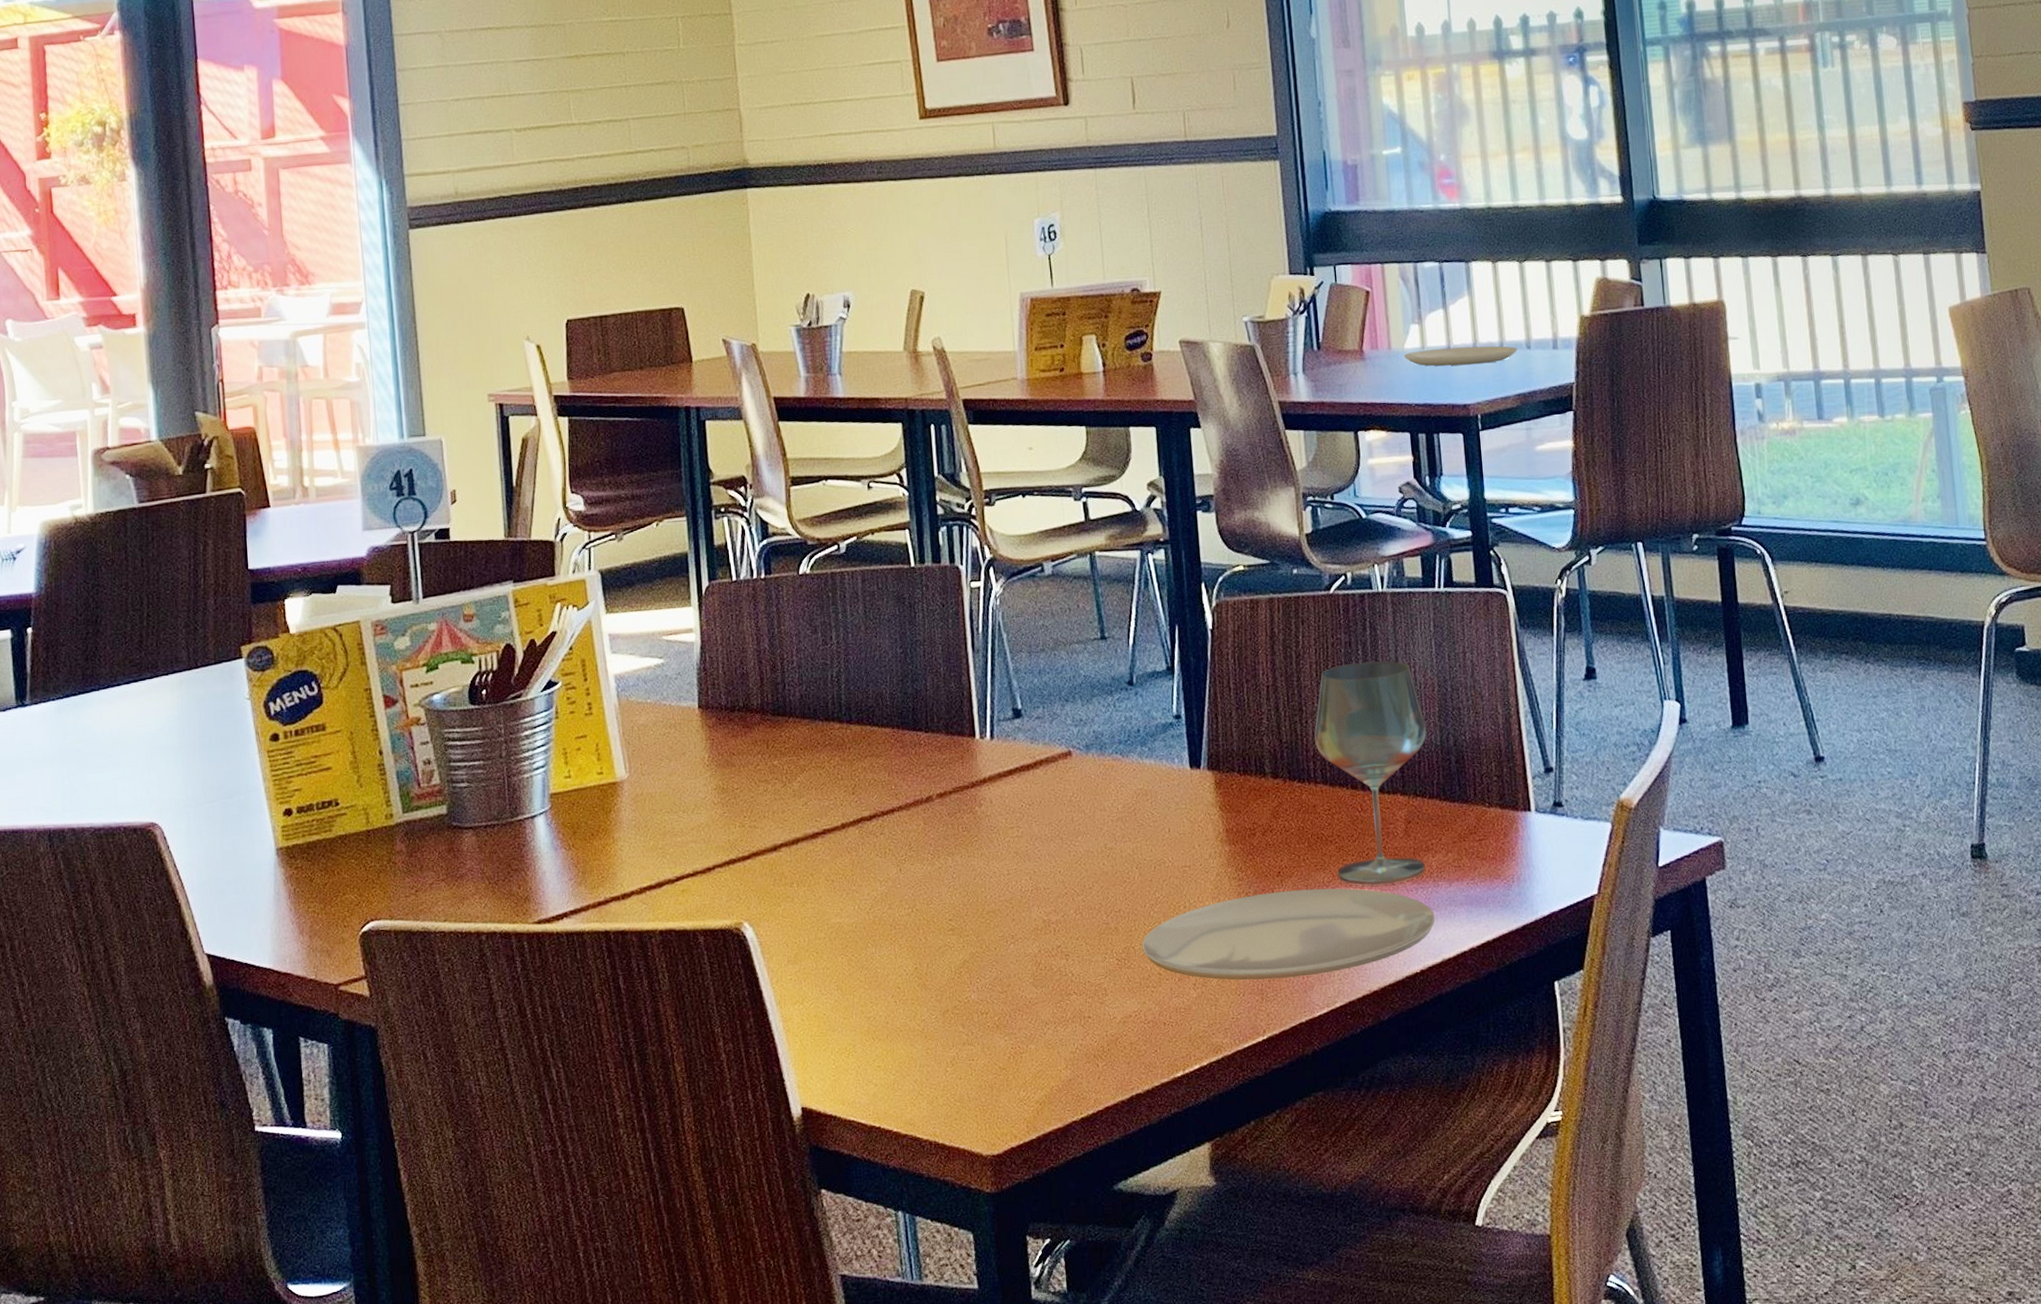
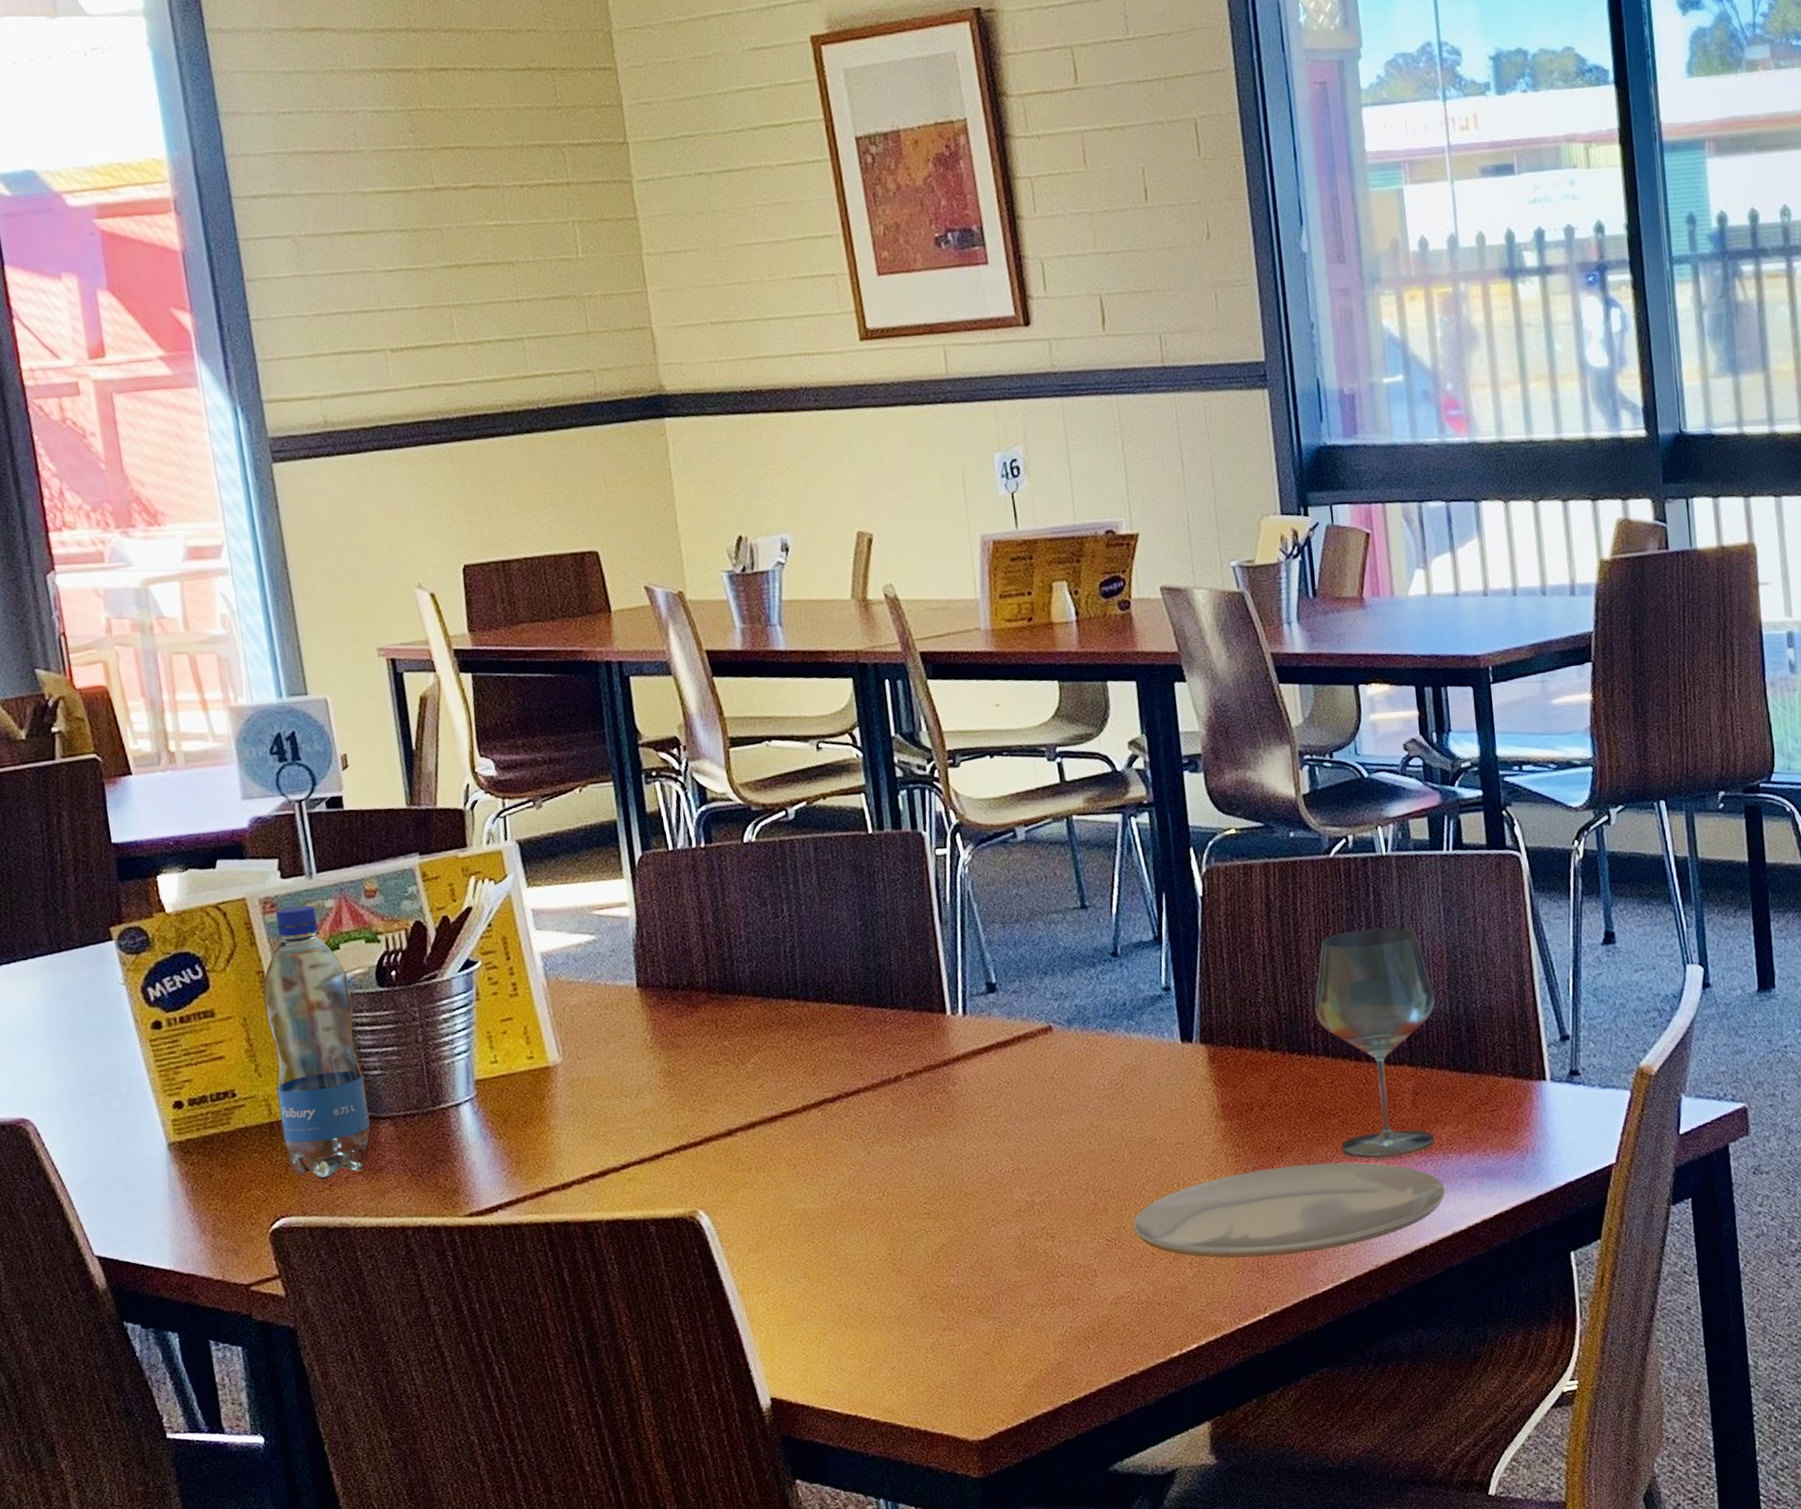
bottle: none [369,628,455,886] -> present [263,905,372,1180]
plate: present [1403,346,1517,366] -> none [1407,592,1531,615]

